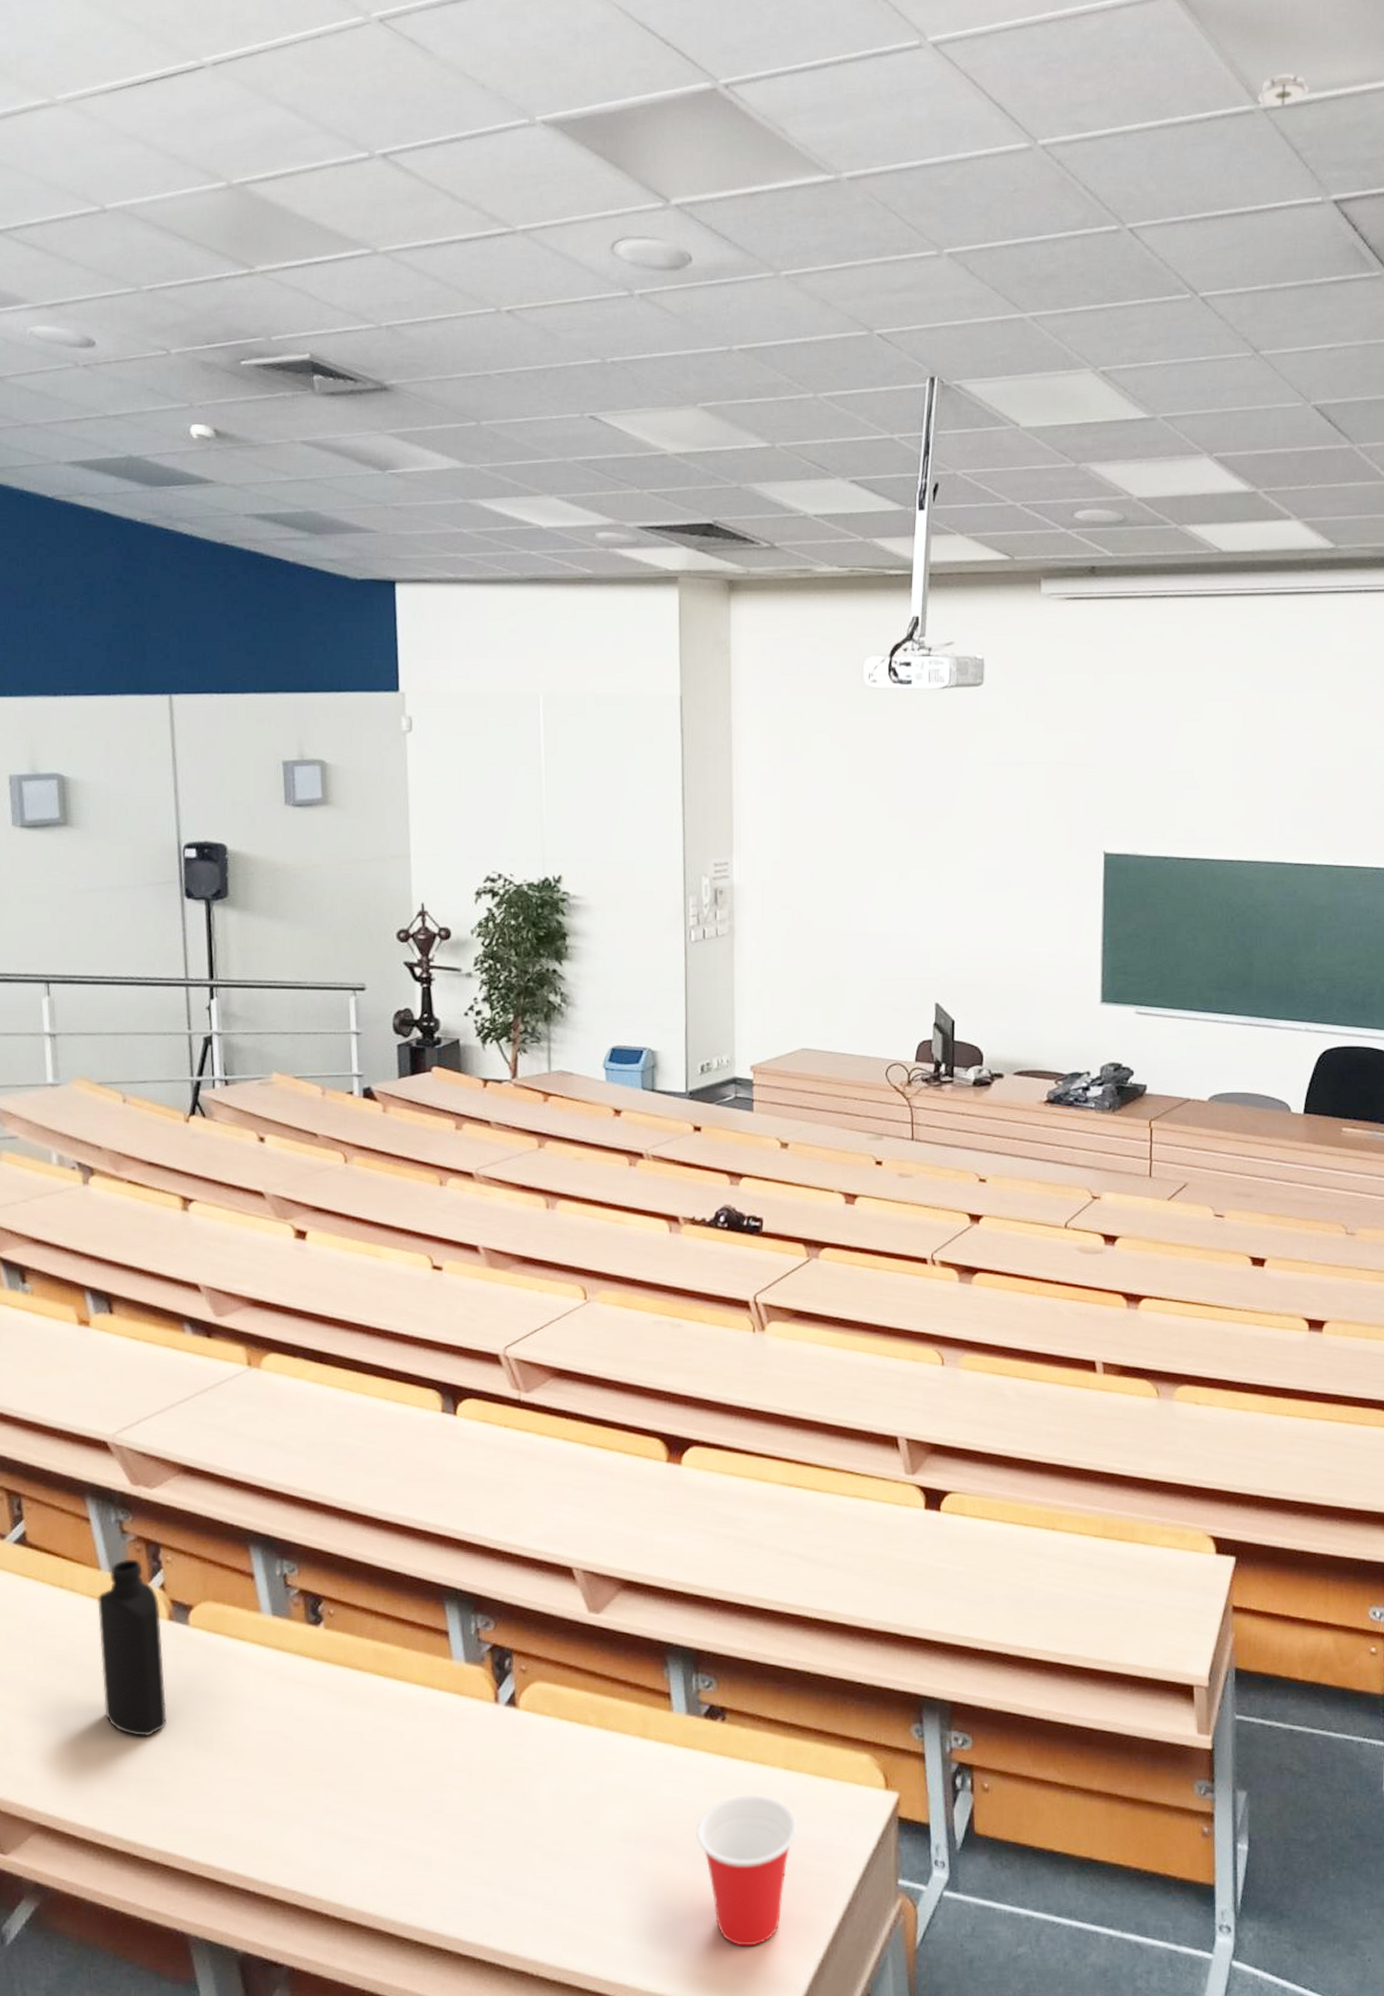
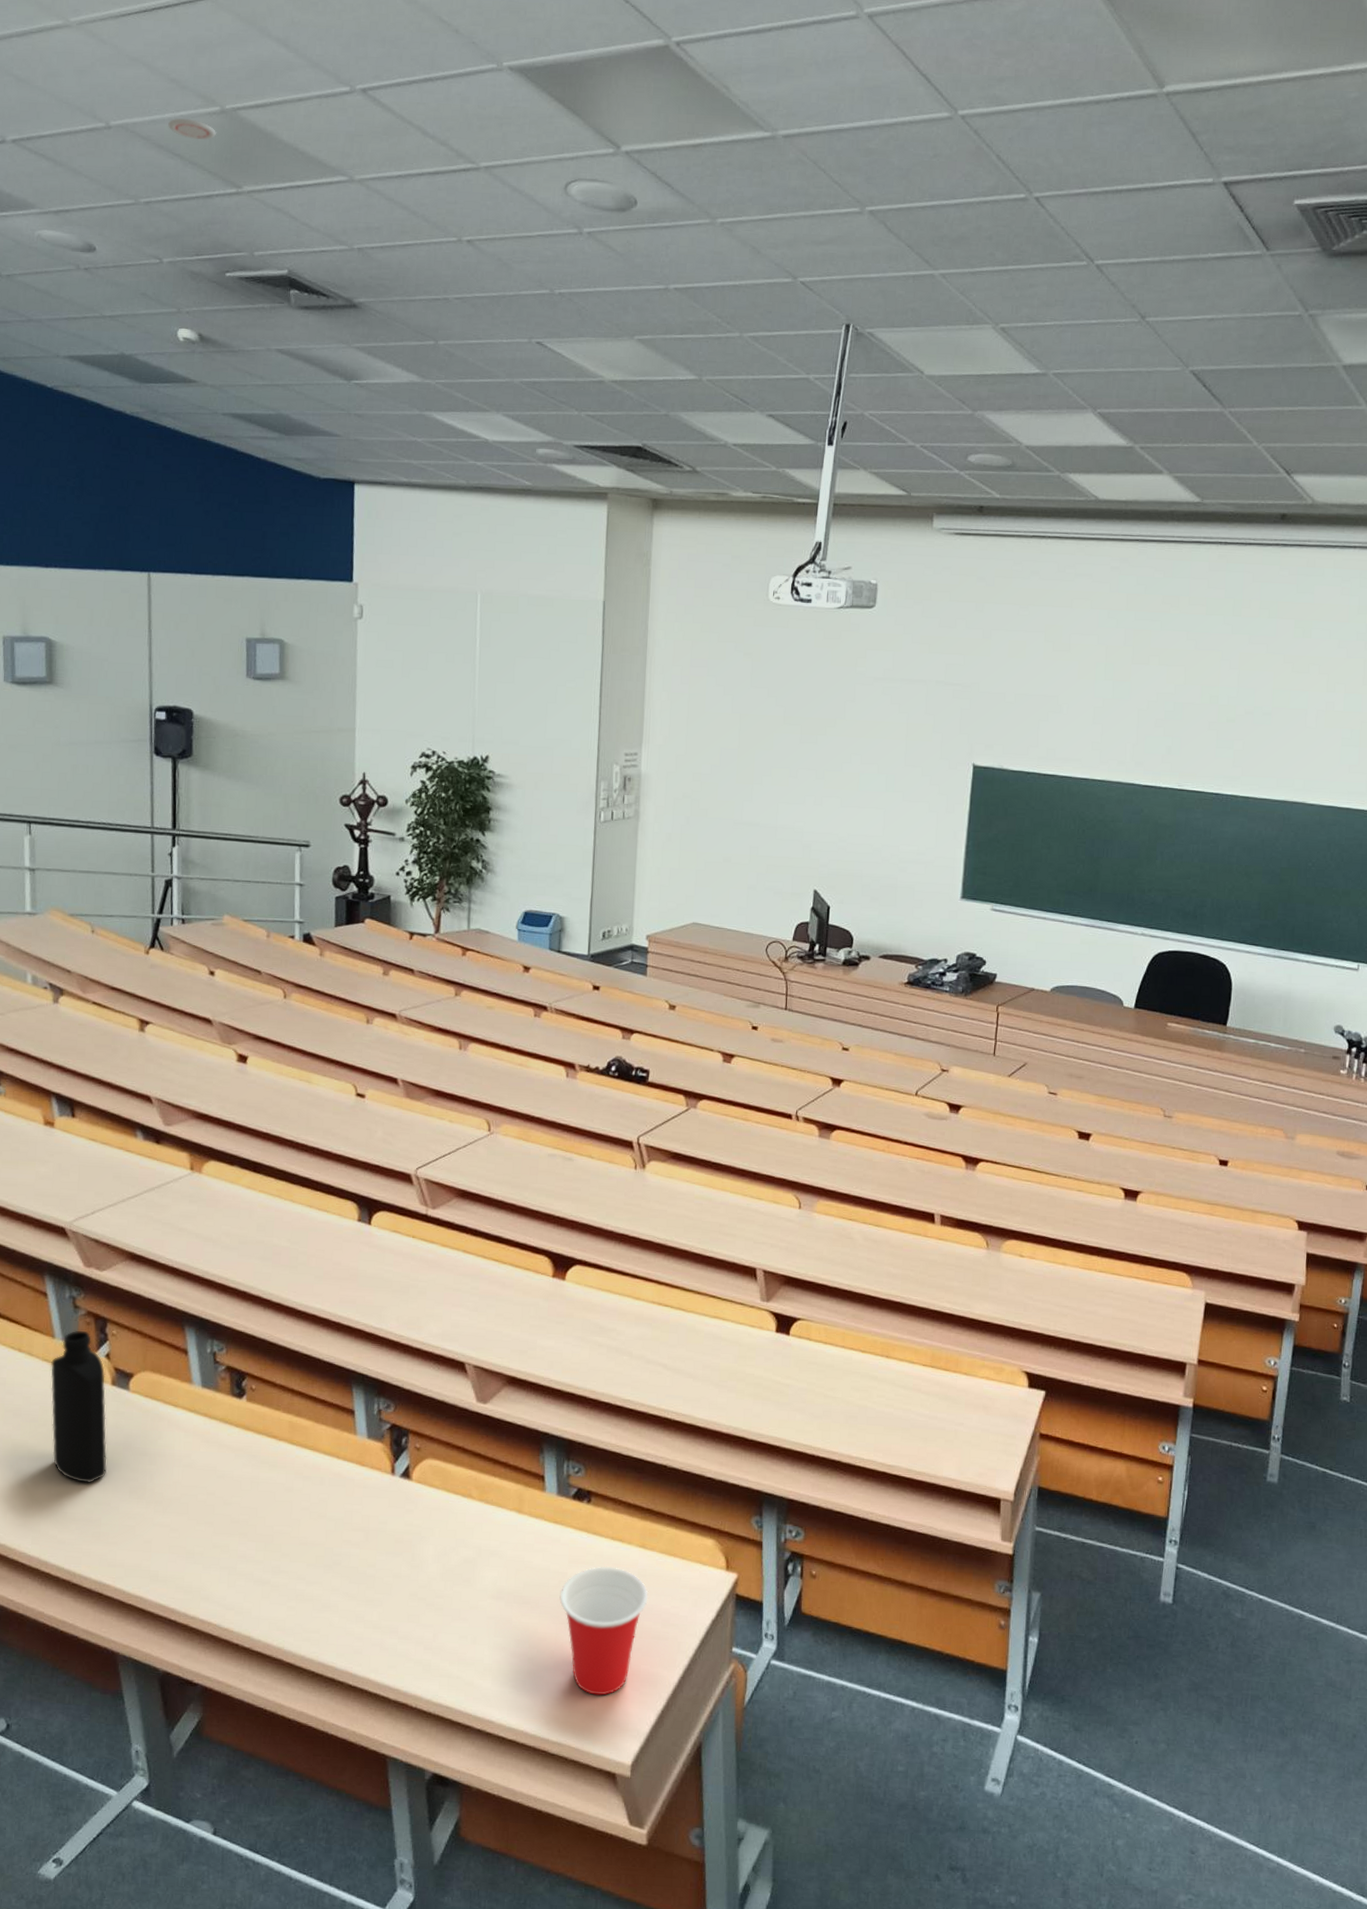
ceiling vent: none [170,196,224,219] -> present [168,117,217,141]
smoke detector: present [1257,73,1309,110] -> none [1160,60,1209,94]

